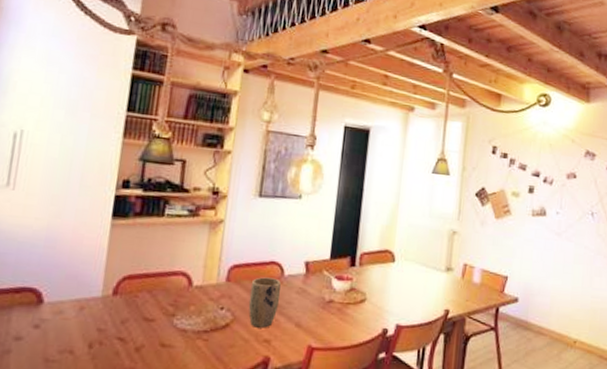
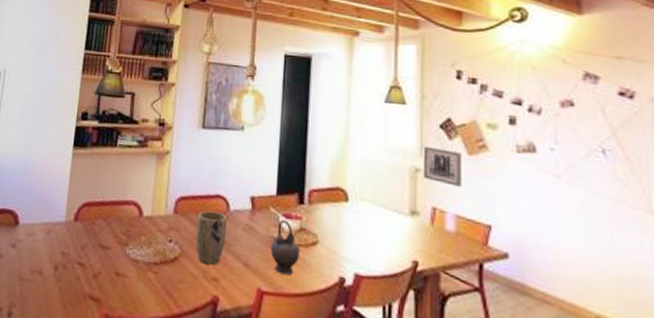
teapot: none [321,281,349,331] -> present [270,219,300,276]
wall art: none [458,211,491,246] -> present [423,146,462,187]

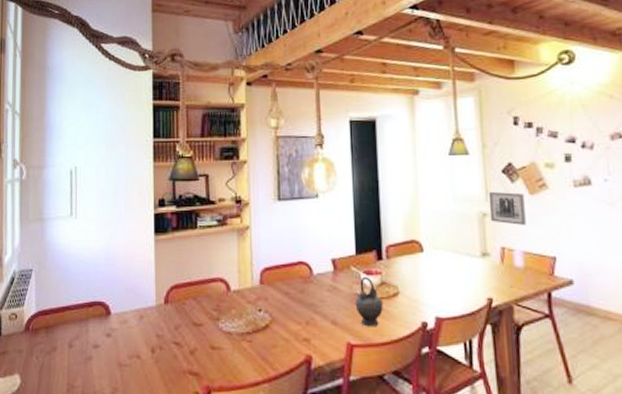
plant pot: present [195,210,227,265] -> none [283,277,313,327]

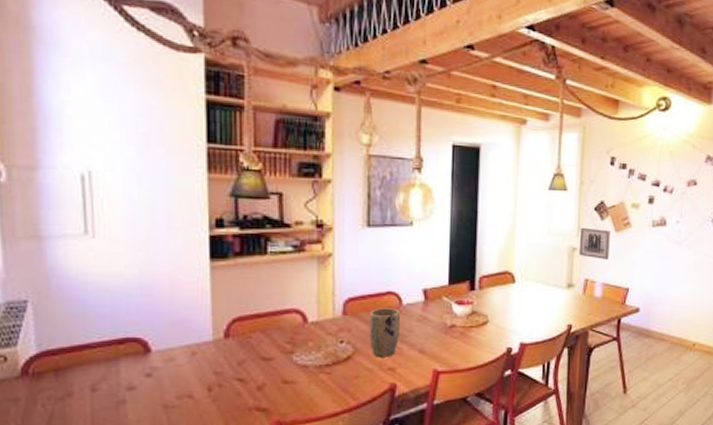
plant pot: none [283,277,313,327] -> present [368,308,401,357]
teapot: present [355,276,383,327] -> none [444,306,472,354]

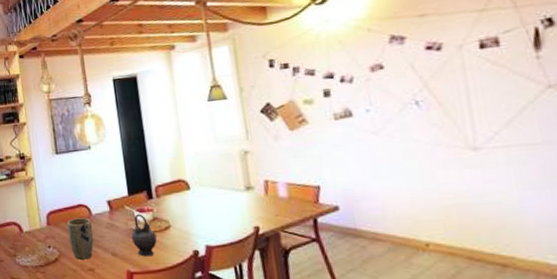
teapot: none [444,306,472,354] -> present [131,214,157,257]
wall art: present [578,227,610,259] -> none [248,130,288,160]

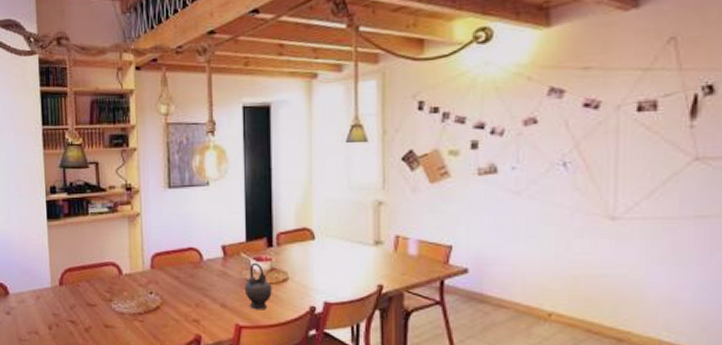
plant pot: present [67,218,94,260] -> none [173,263,203,309]

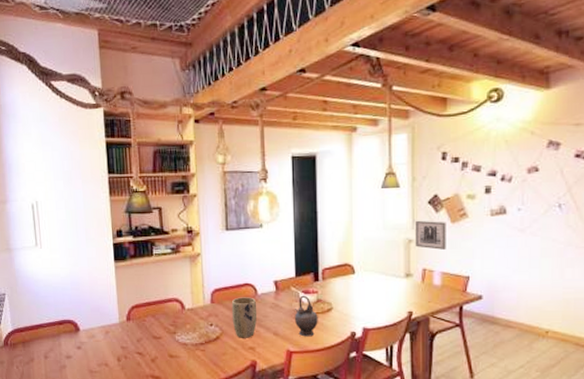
plant pot: none [173,263,203,309] -> present [231,297,257,338]
wall art: none [385,179,424,214] -> present [415,220,446,250]

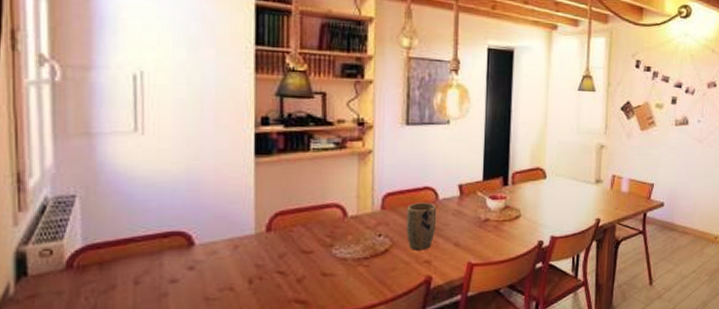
teapot: present [294,295,318,337] -> none [478,201,505,247]
wall art: present [415,220,446,250] -> none [606,126,636,156]

